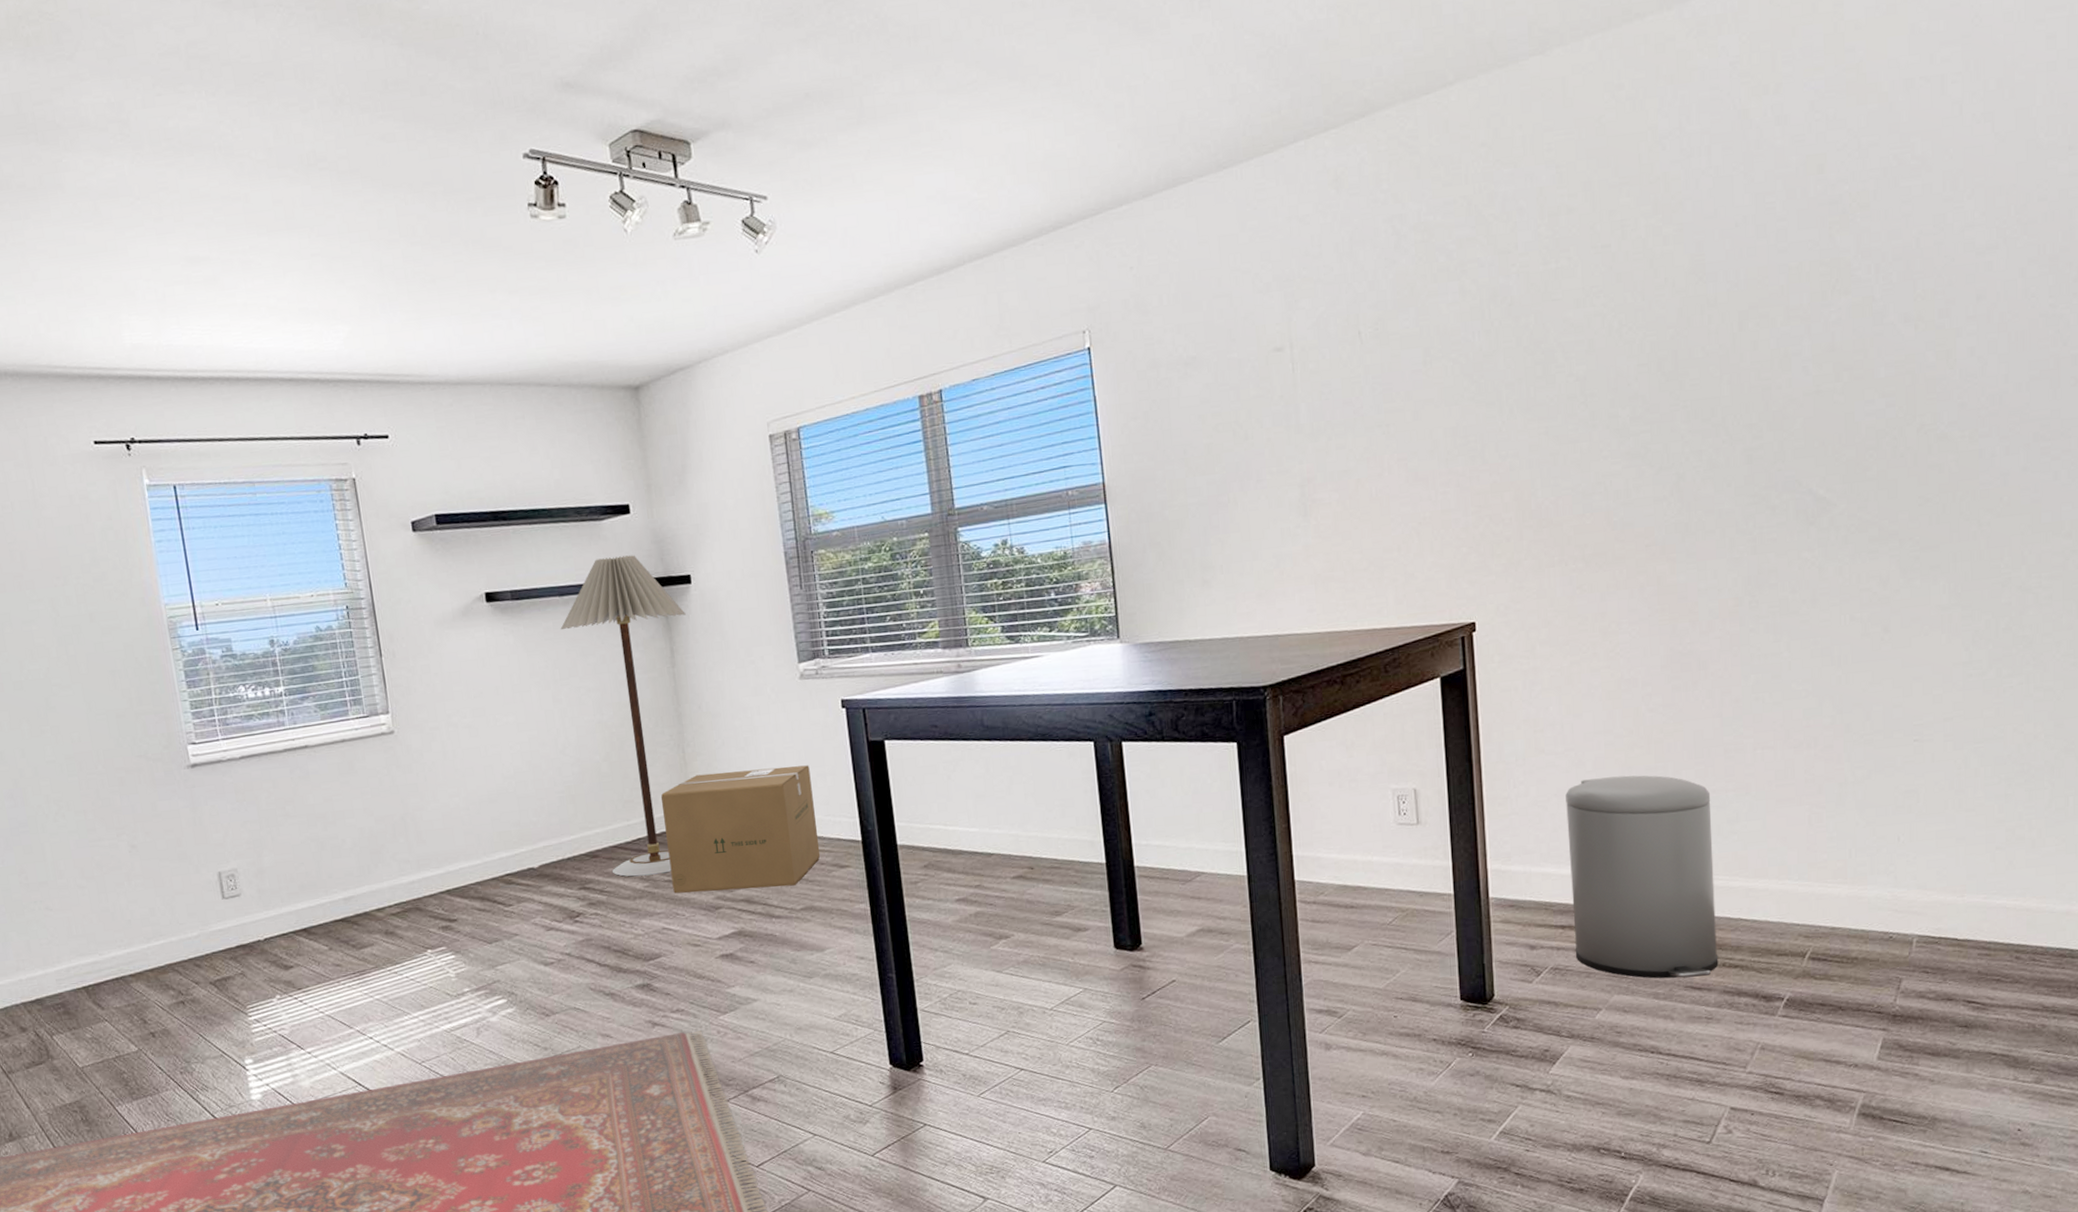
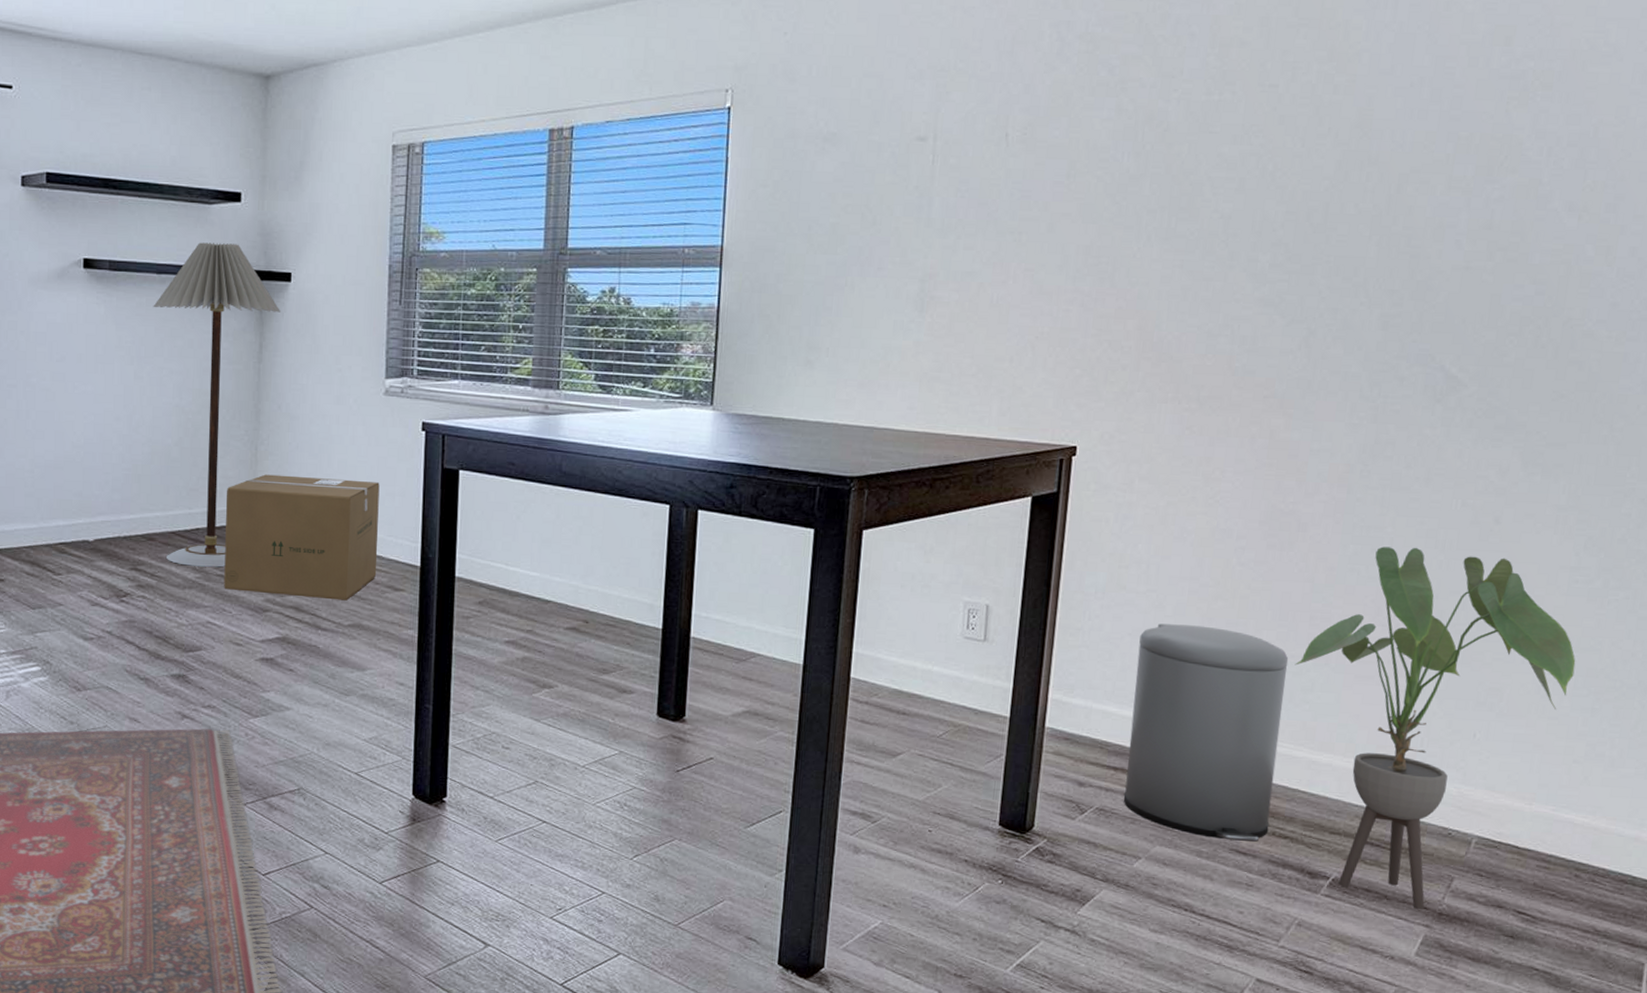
house plant: none [1717,663,1983,1016] -> present [1295,546,1576,910]

